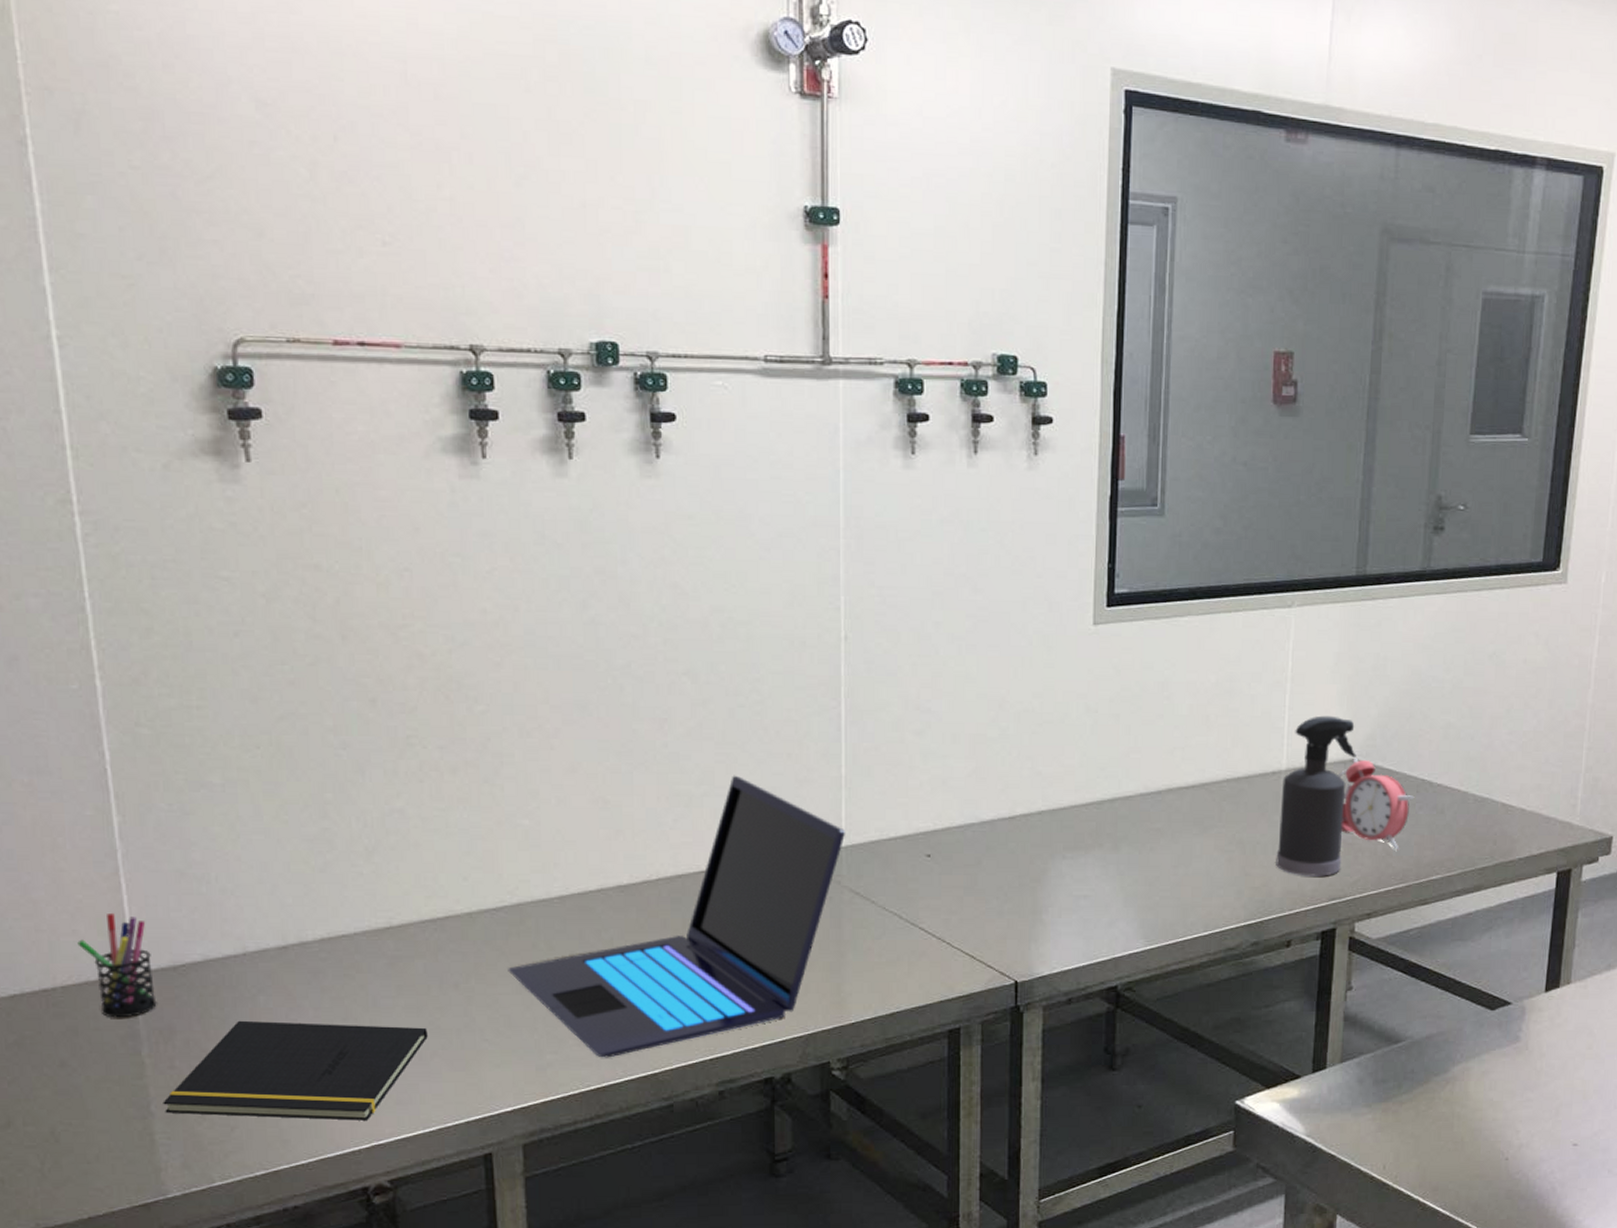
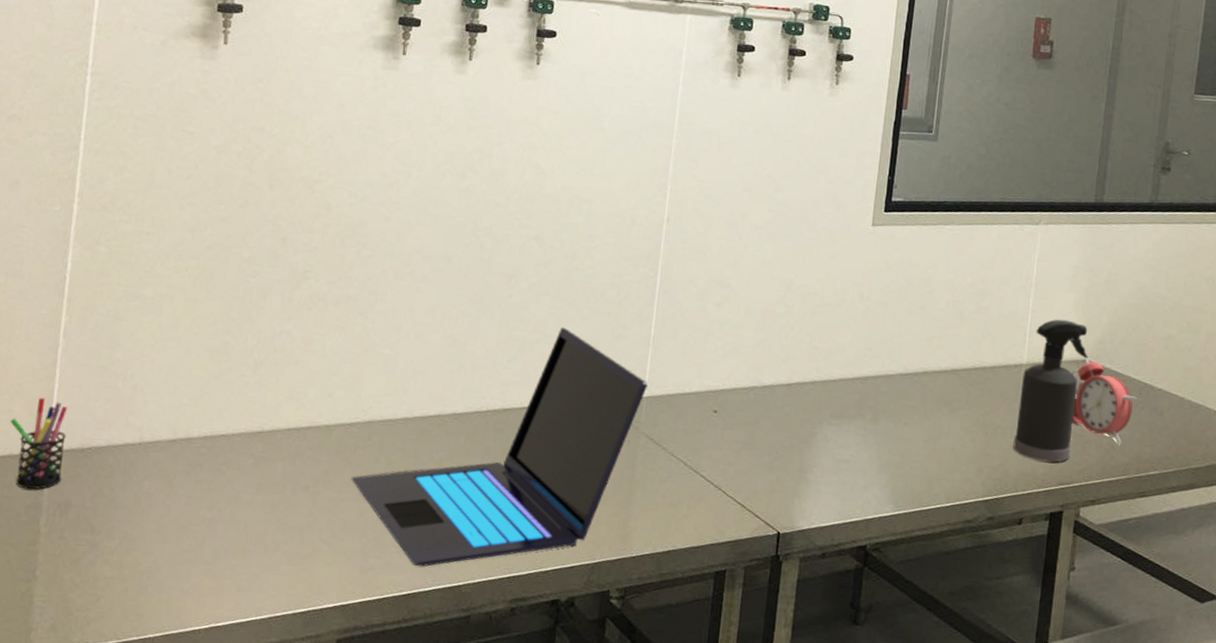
notepad: present [163,1020,428,1121] -> none [47,501,276,603]

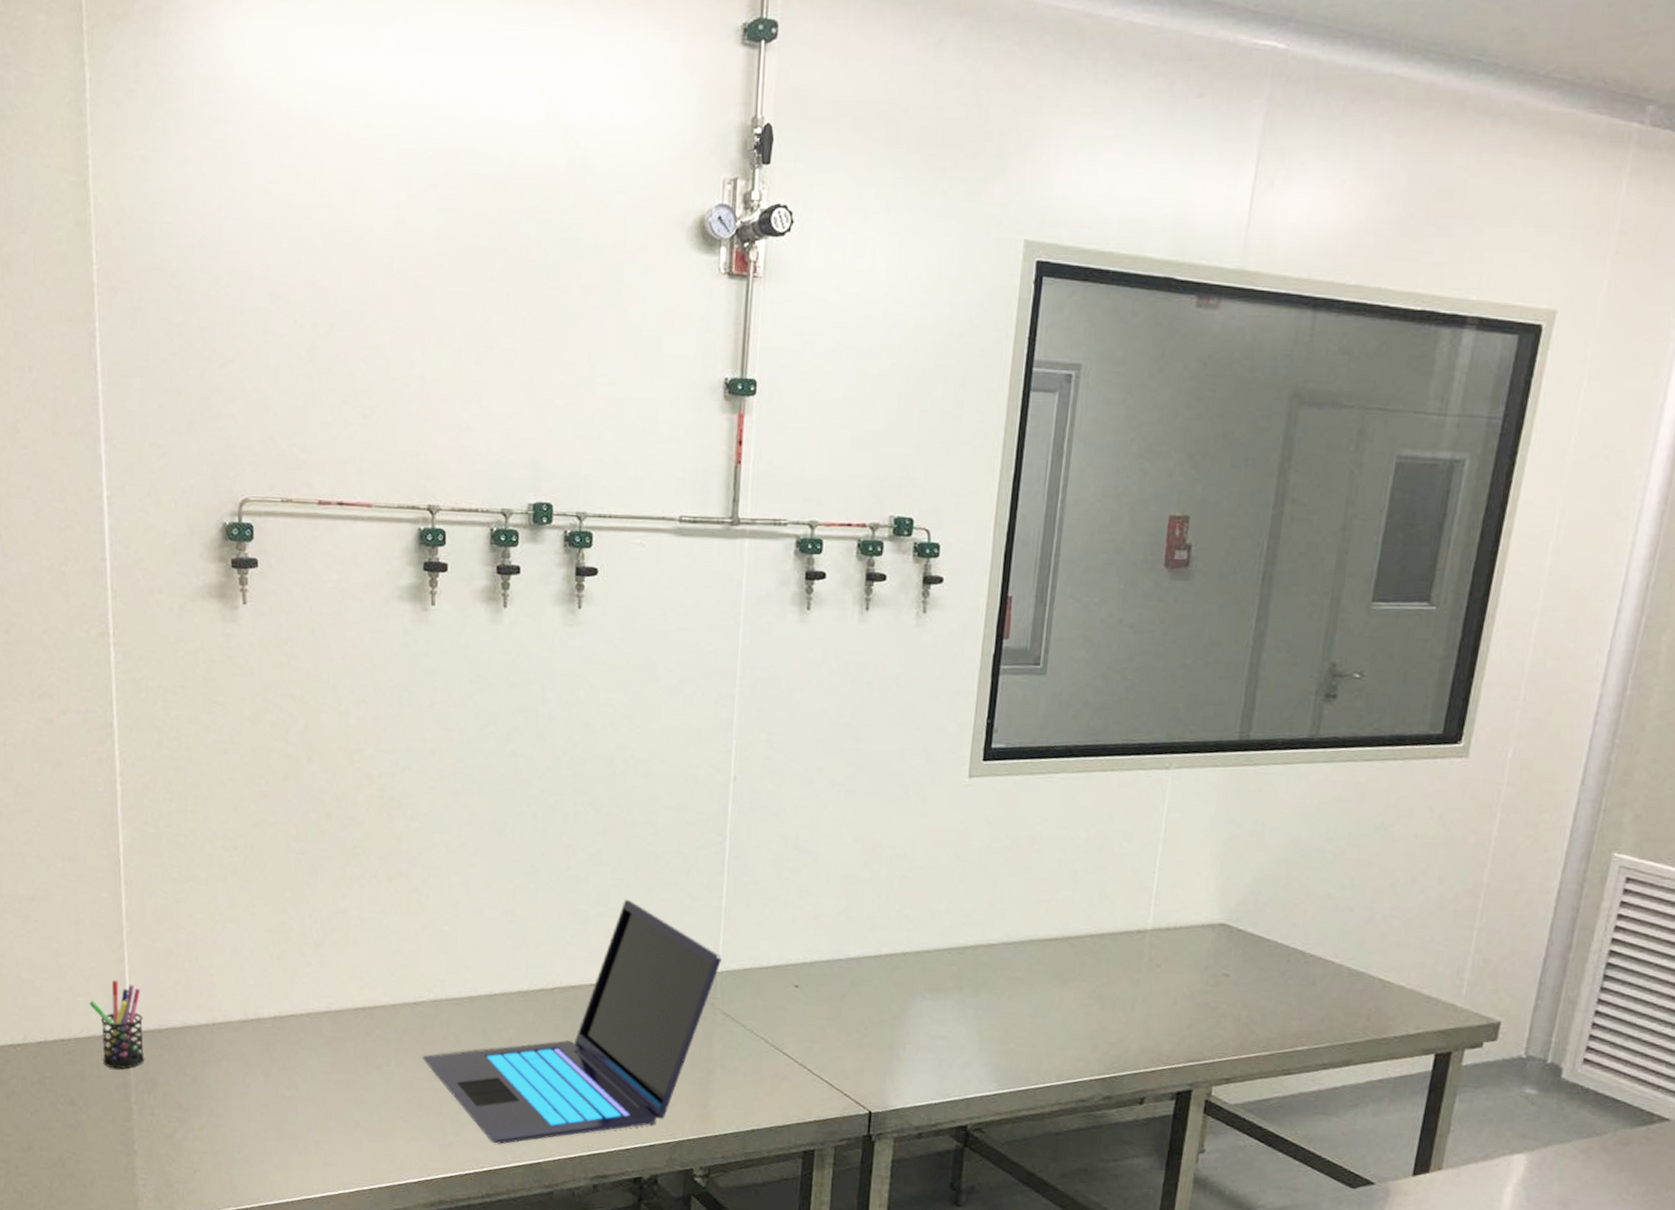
spray bottle: present [1013,319,1088,463] -> none [1134,878,1227,1038]
alarm clock: present [1070,358,1138,445] -> none [1204,922,1285,1018]

